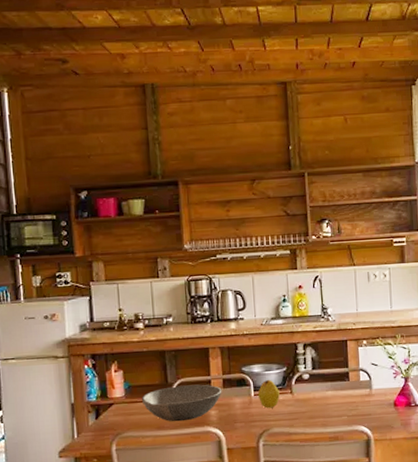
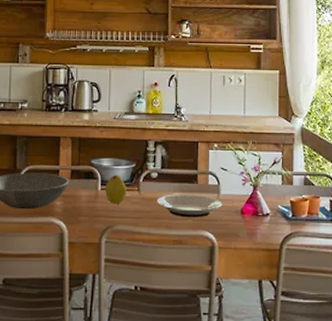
plate: none [310,391,375,415] -> present [157,194,222,218]

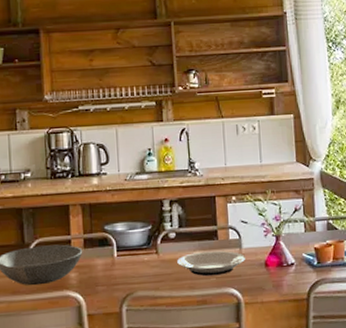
fruit: present [105,174,126,204] -> none [121,238,144,270]

